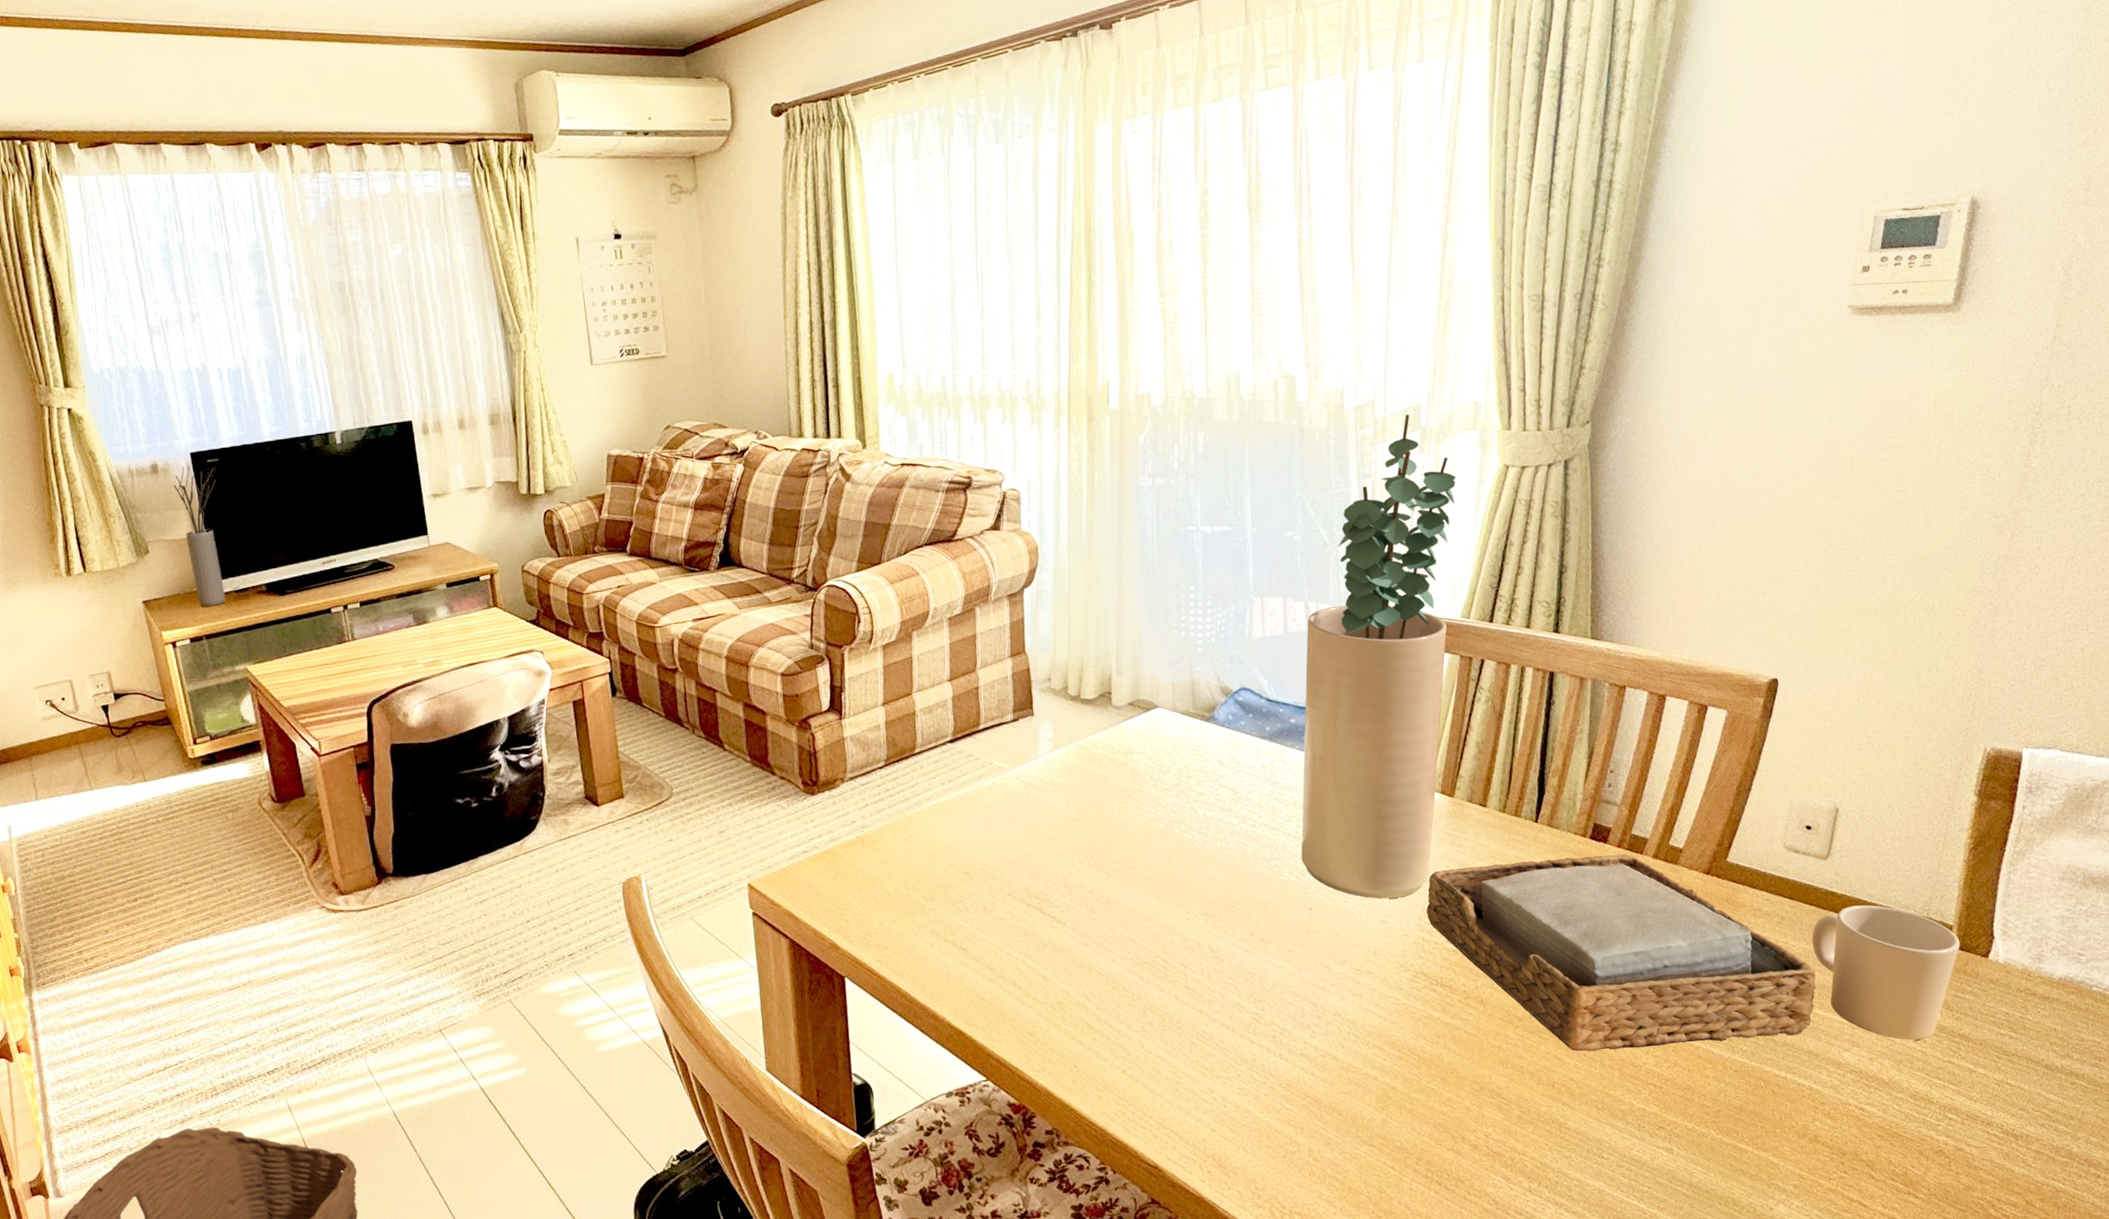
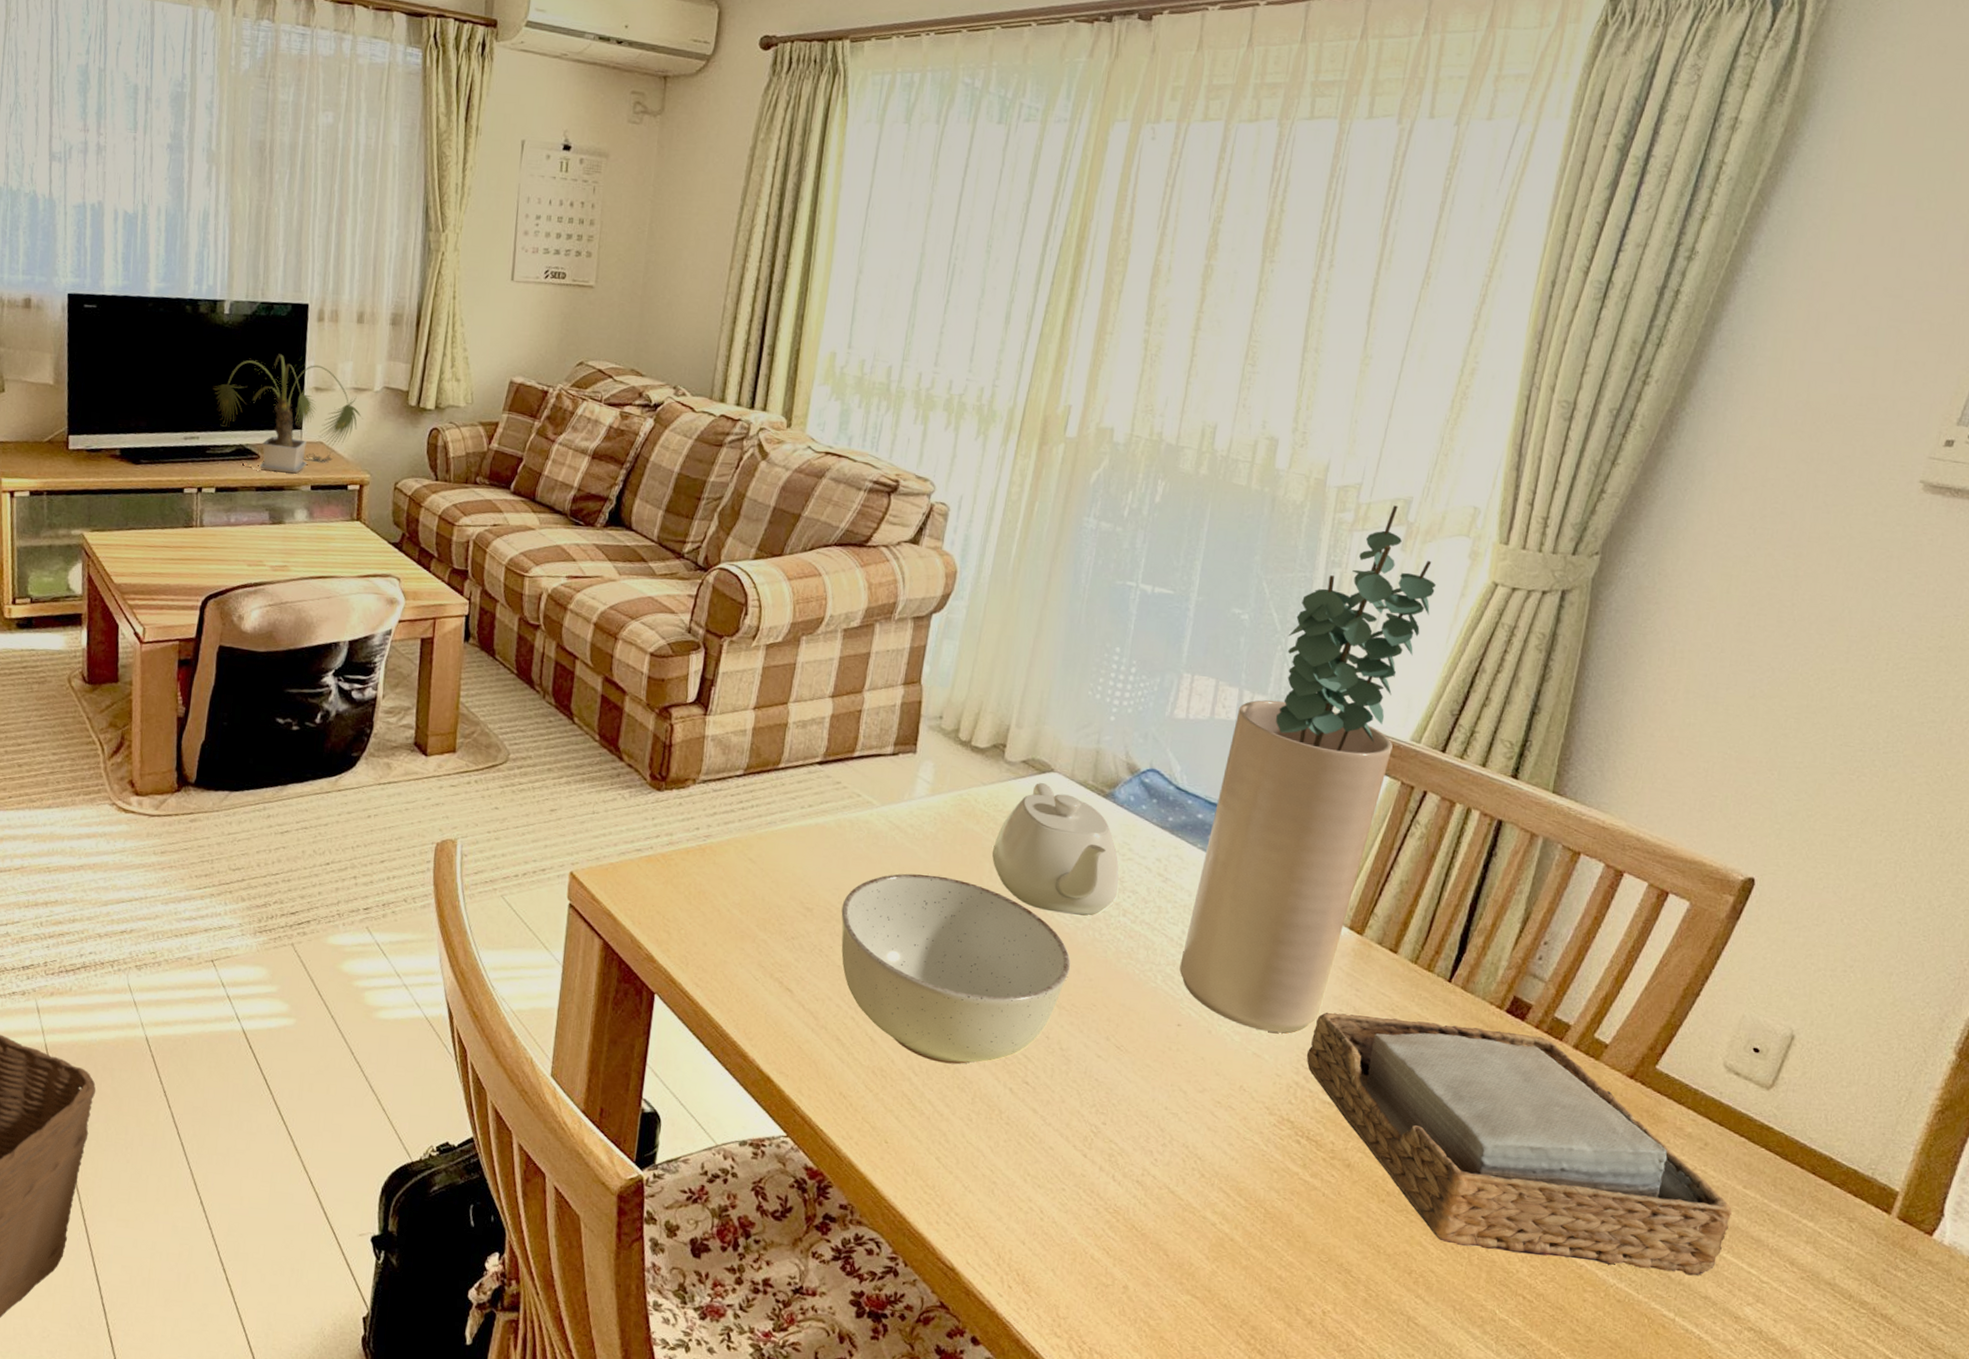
vase: present [173,466,226,608] -> none [44,307,92,462]
plant: none [340,470,481,580] -> present [213,354,363,474]
bowl: none [995,820,1207,986] -> present [841,873,1071,1065]
teapot: none [1117,719,1235,832] -> present [992,783,1120,915]
mug: present [1811,905,1960,1041] -> none [1733,1146,1904,1311]

